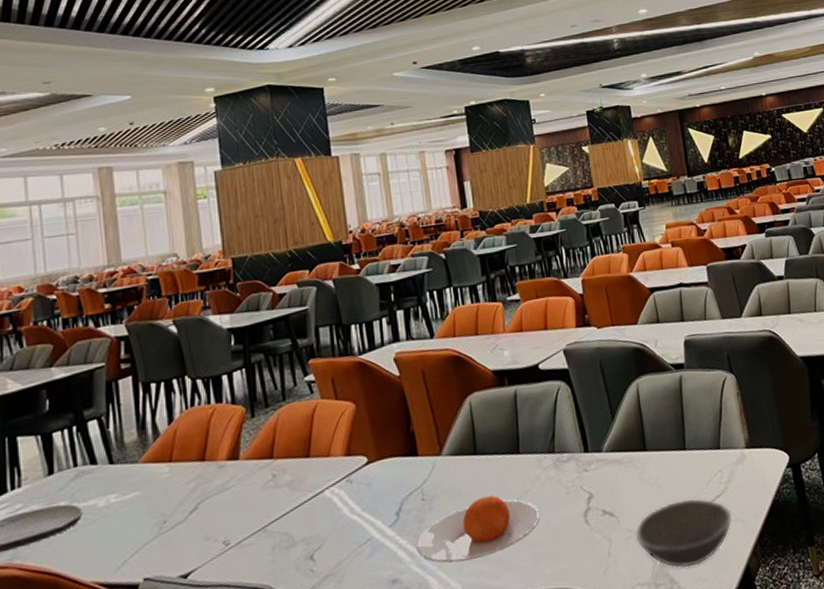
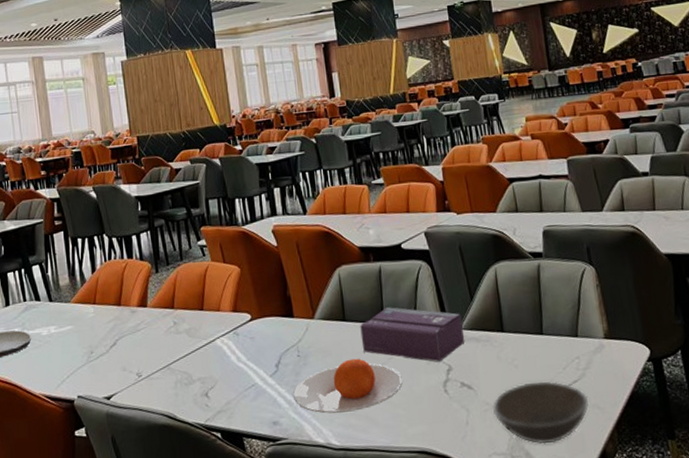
tissue box: none [493,434,607,491] -> present [360,307,465,362]

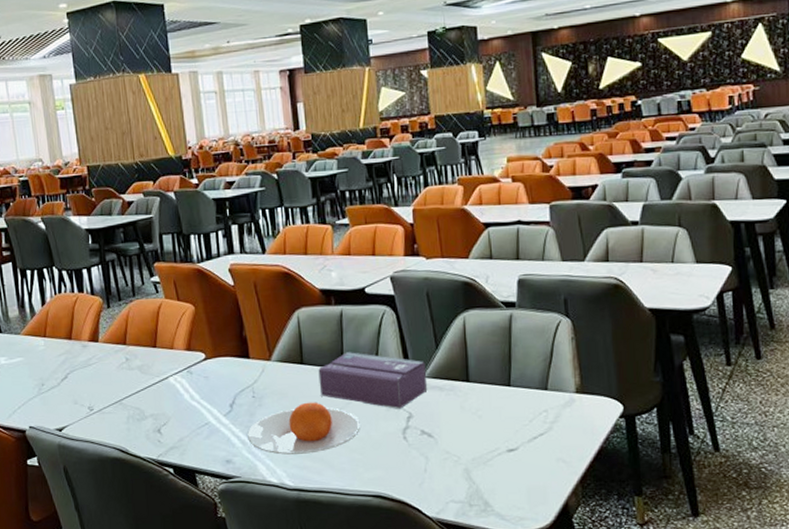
soup bowl: present [492,380,589,445] -> none [452,432,554,495]

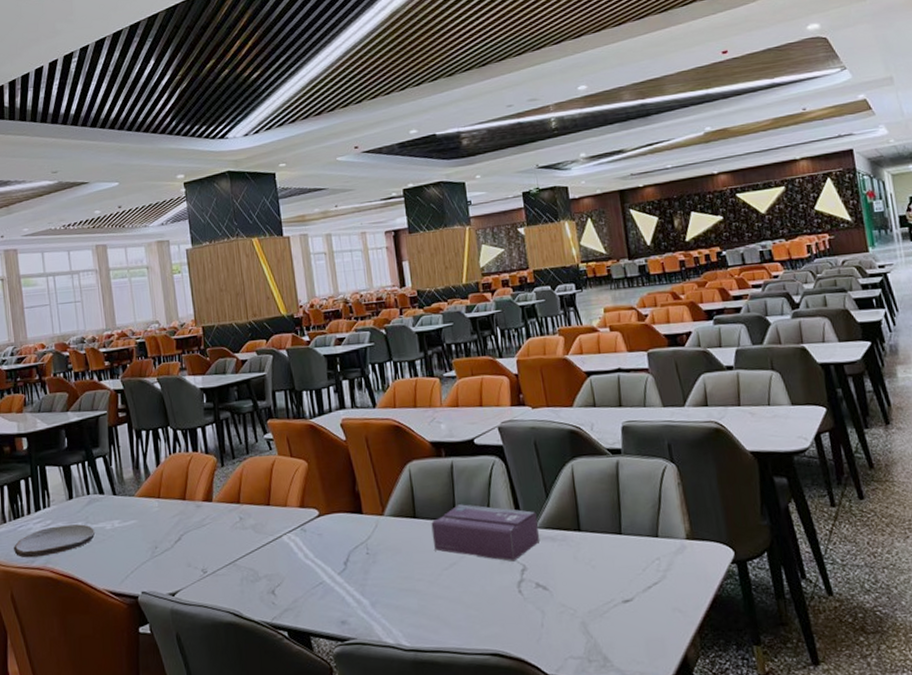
plate: present [247,402,360,455] -> none [362,557,475,614]

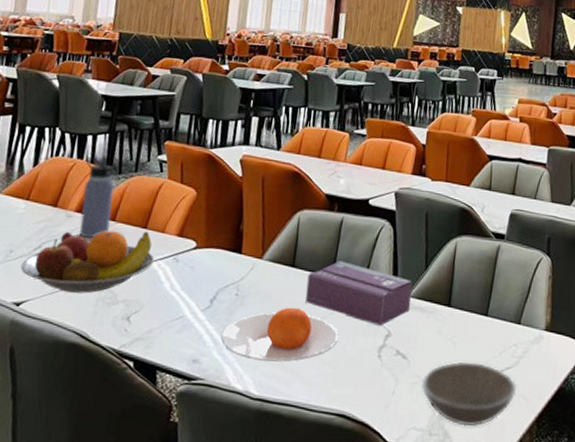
fruit bowl: none [167,508,284,577] -> present [20,230,155,294]
water bottle: none [200,448,237,524] -> present [79,157,115,239]
plate: none [362,557,475,614] -> present [221,307,339,363]
soup bowl: none [568,582,670,649] -> present [421,361,518,427]

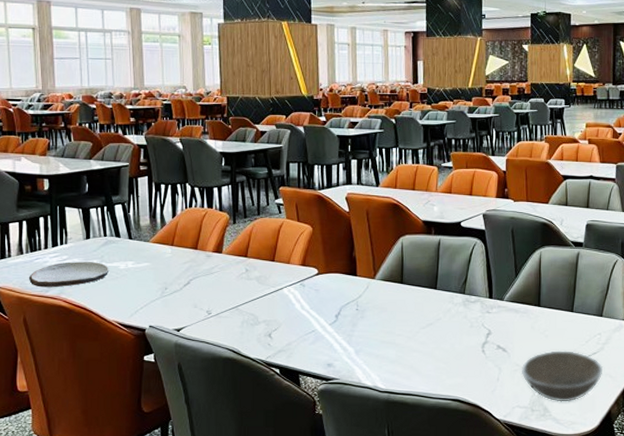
fruit bowl: present [20,230,155,294] -> none [176,264,285,318]
water bottle: present [79,157,115,239] -> none [215,206,244,273]
plate: present [221,307,339,363] -> none [349,316,447,362]
tissue box: present [305,261,412,326] -> none [415,276,506,326]

